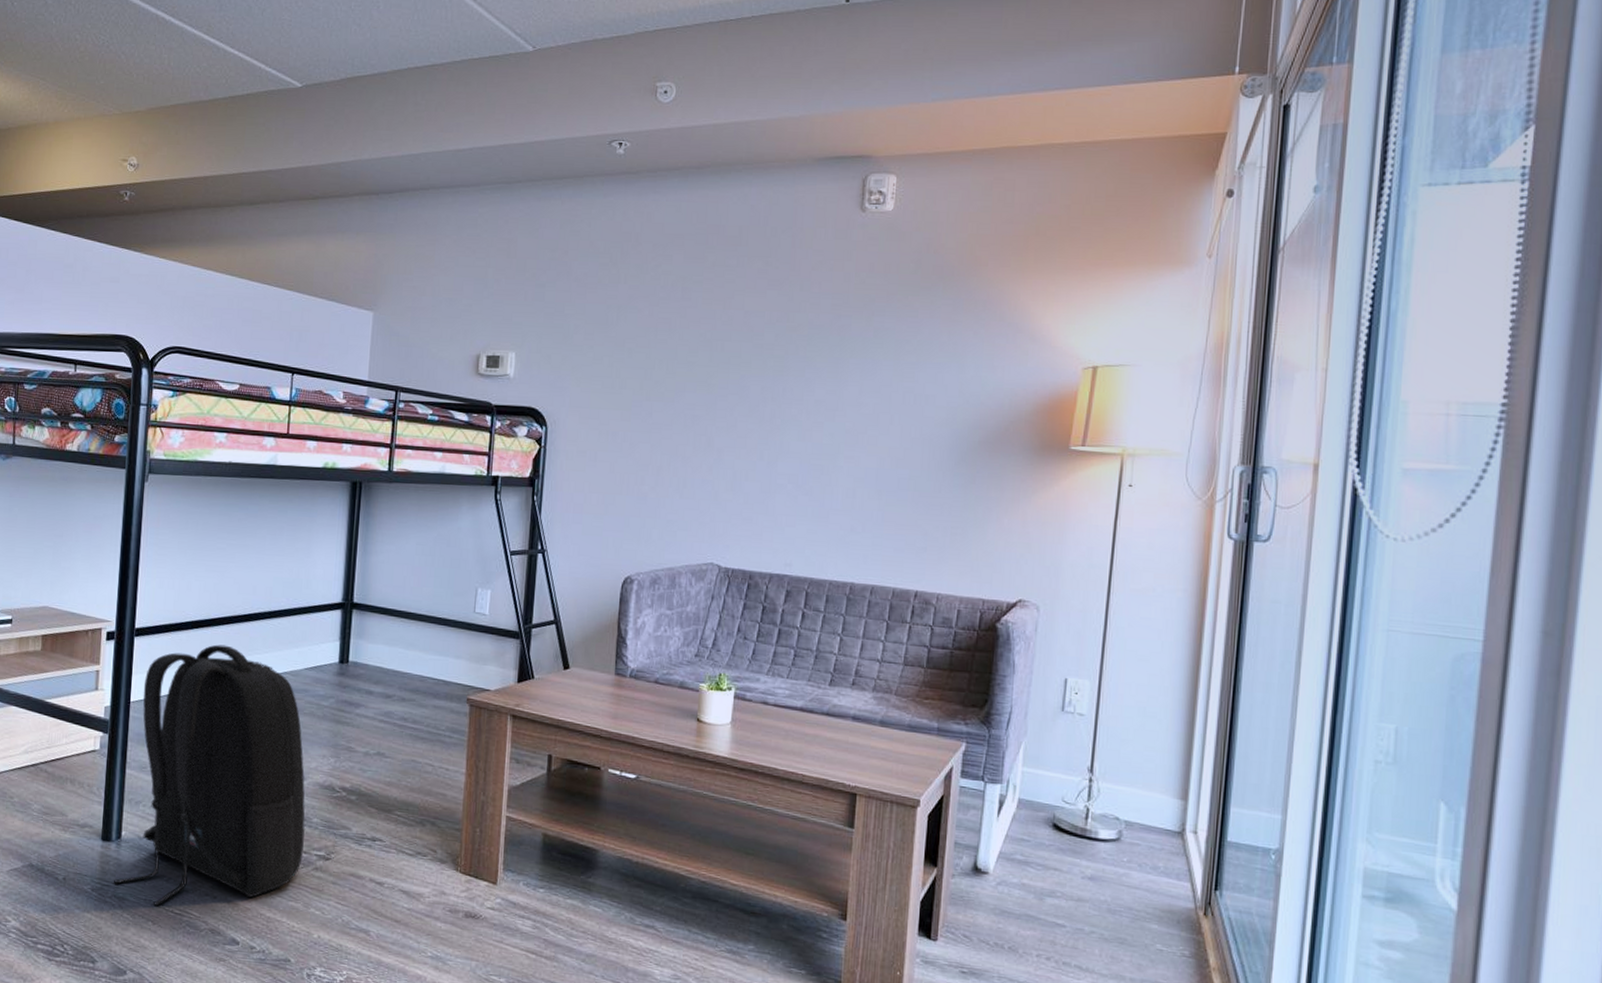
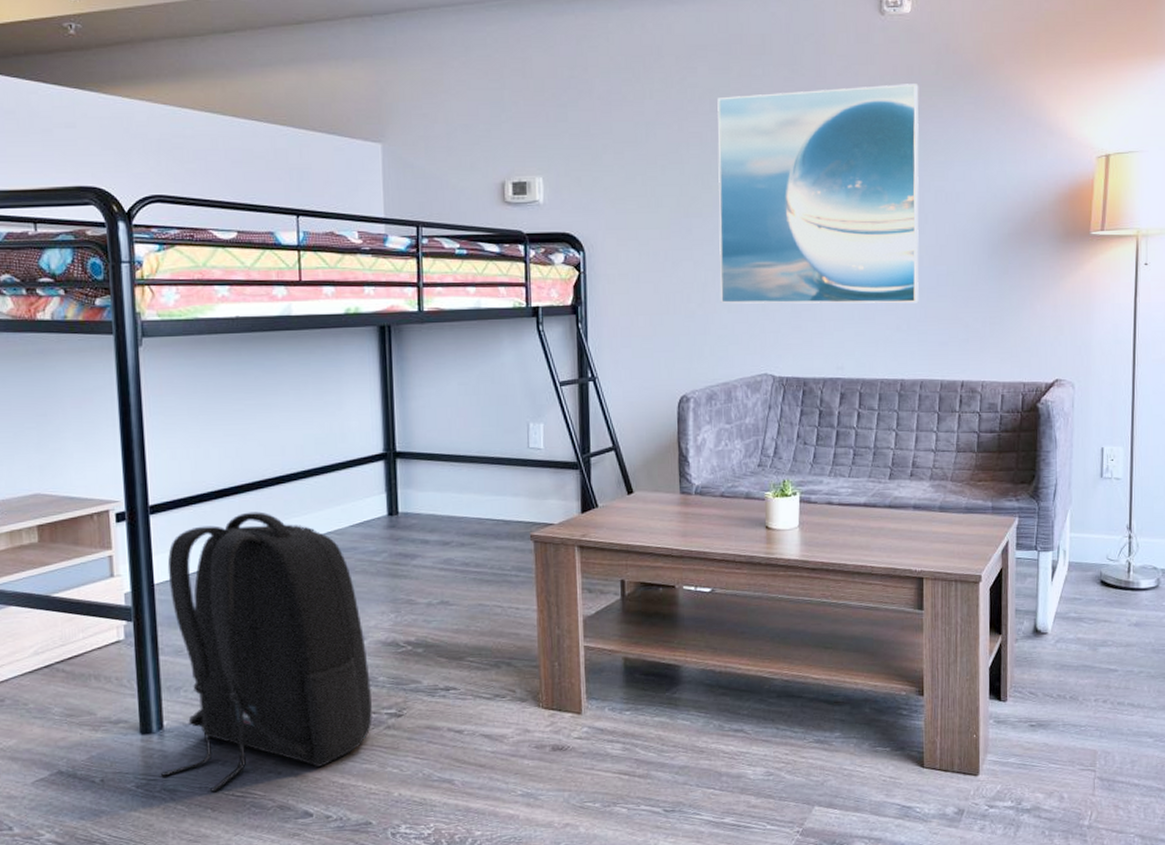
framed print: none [673,281,895,506] -> present [717,84,919,304]

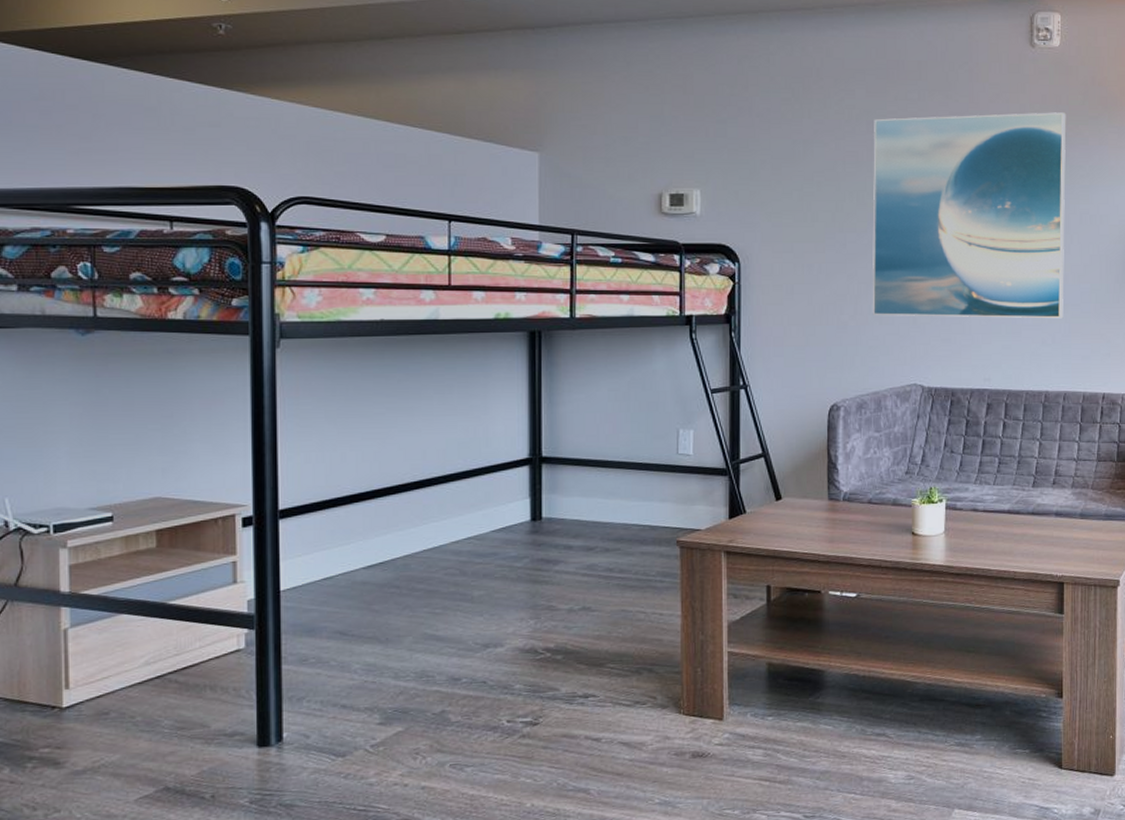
backpack: present [161,511,372,792] -> none [278,516,507,806]

